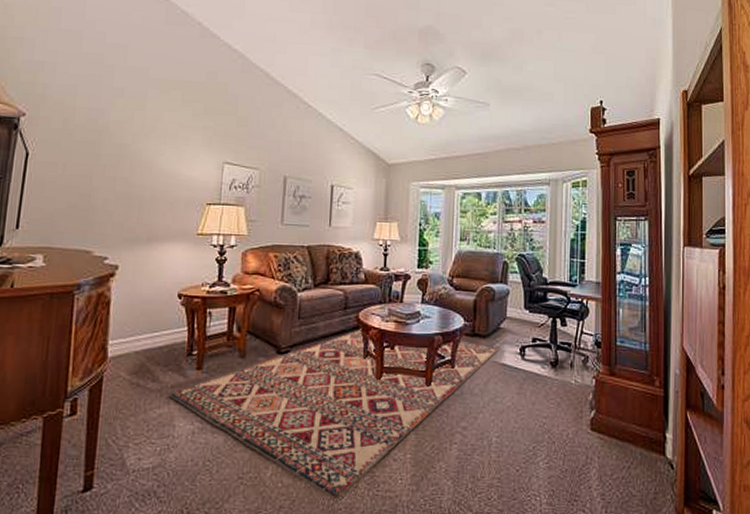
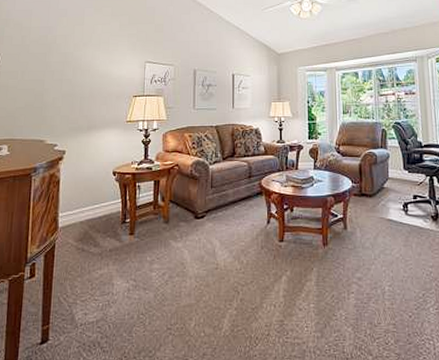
rug: present [168,329,499,500] -> none [107,194,384,347]

